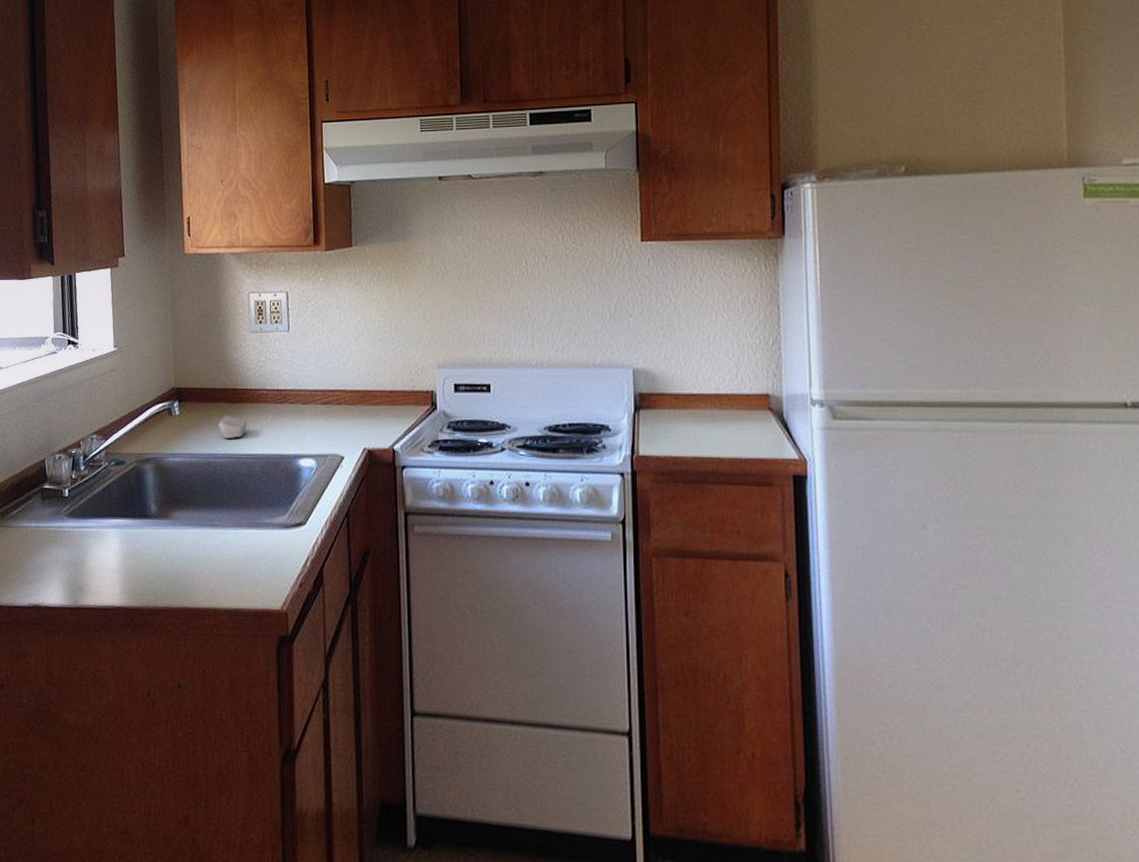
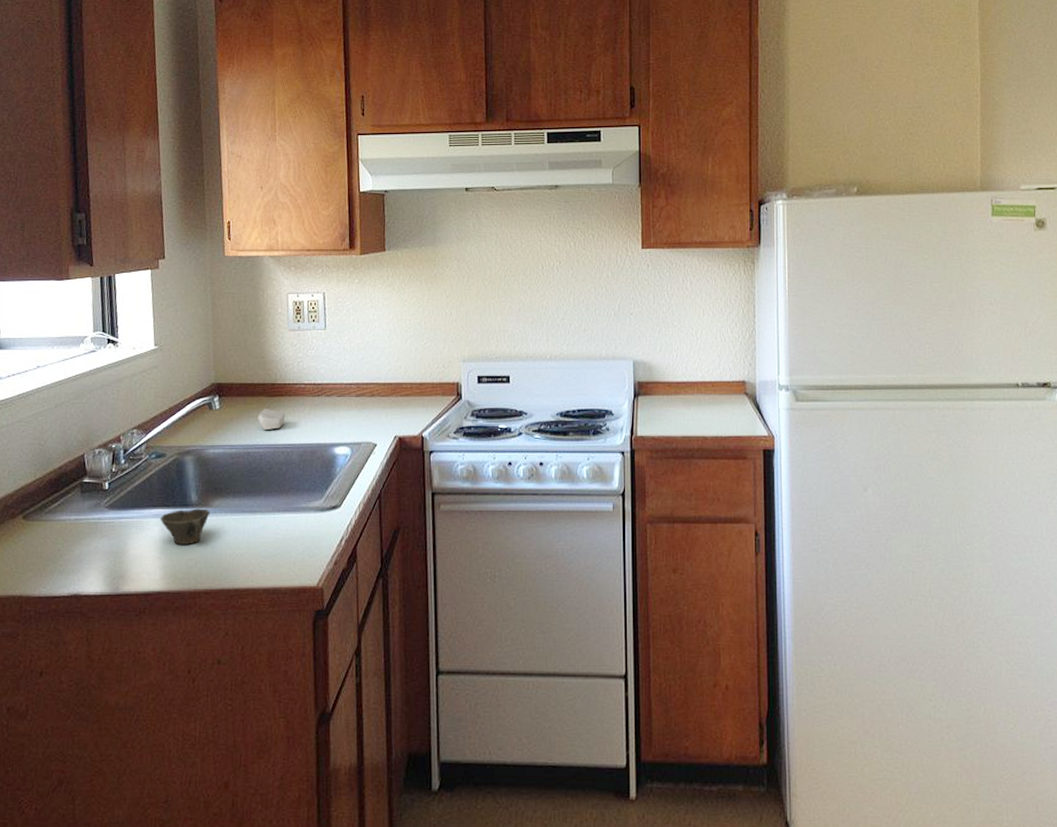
cup: none [119,520,170,558] -> present [160,508,210,545]

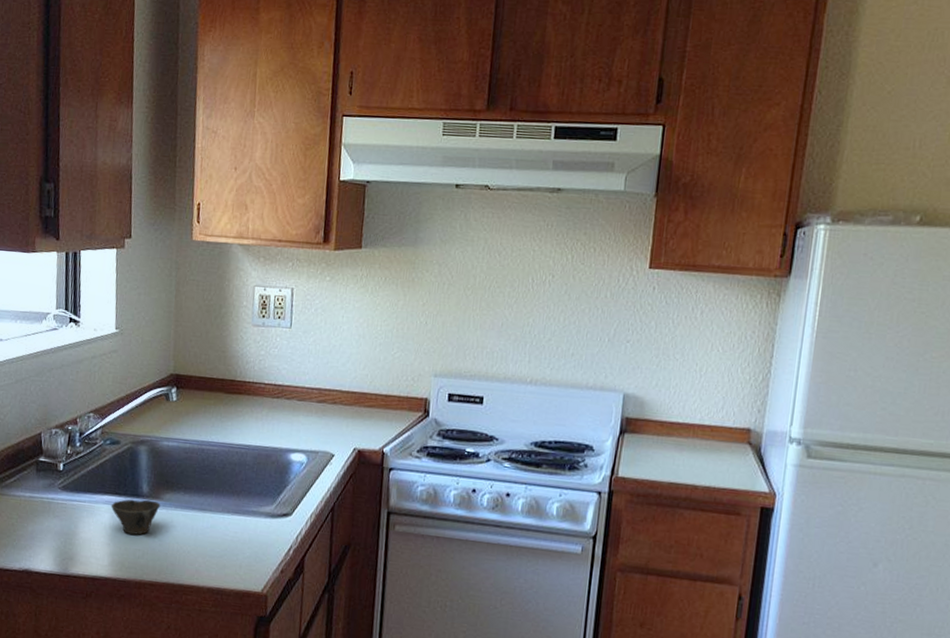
soap bar: present [258,409,286,430] -> none [214,405,243,428]

